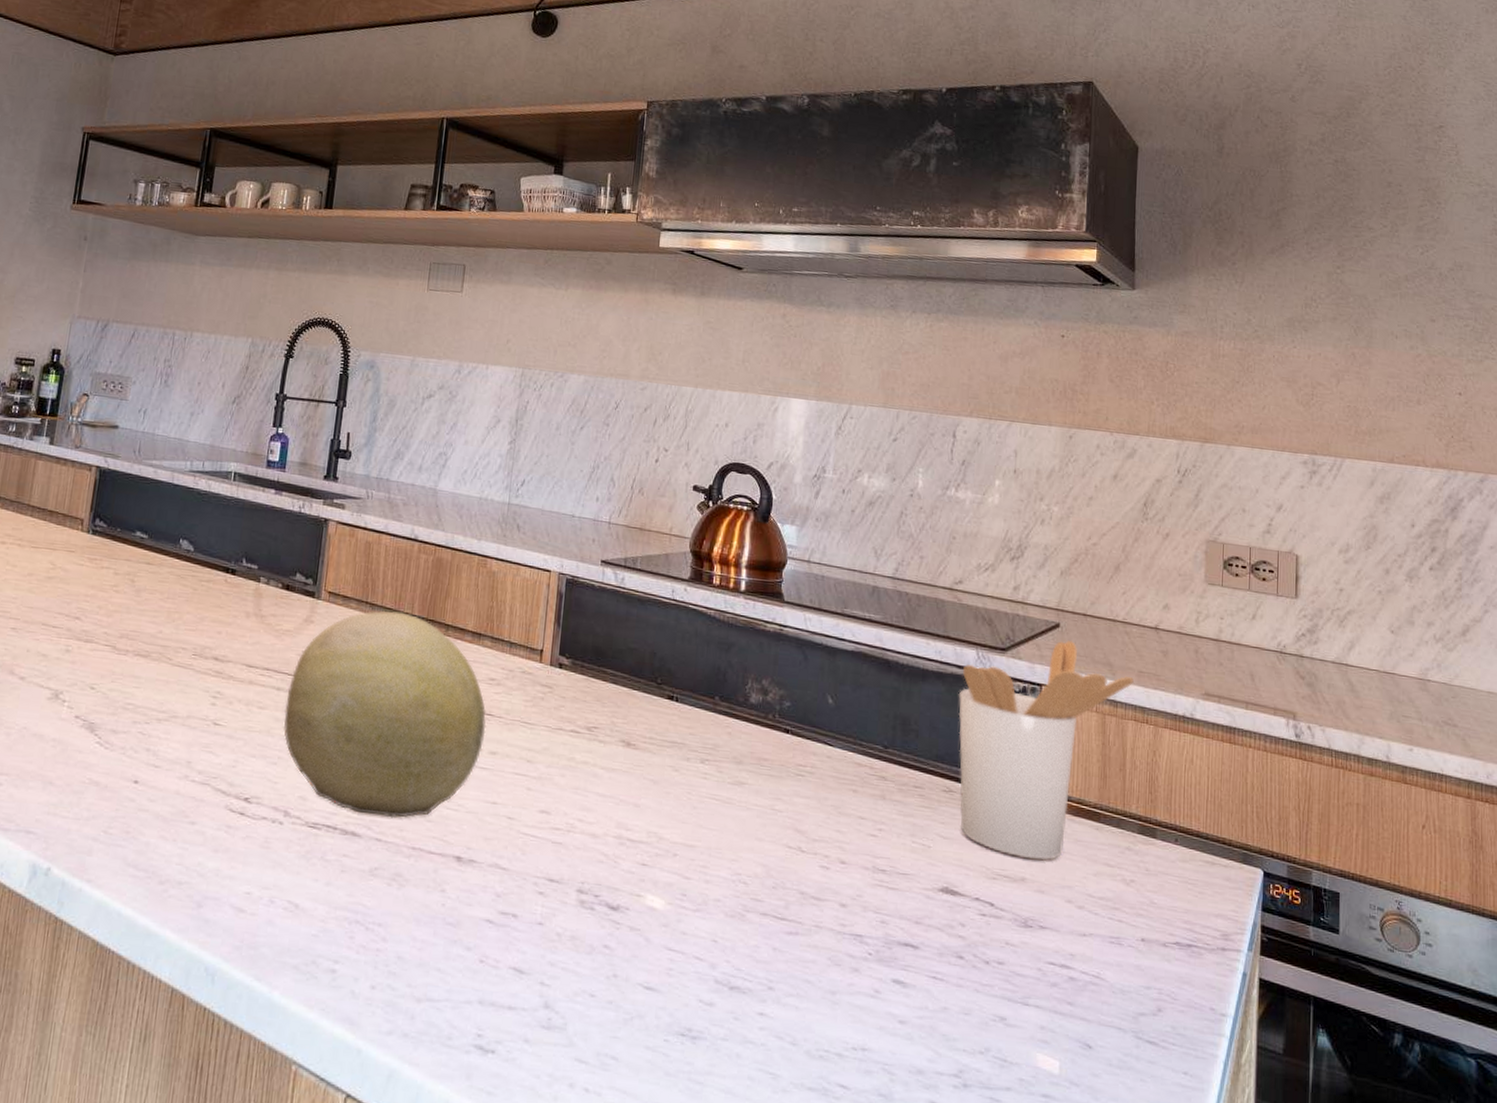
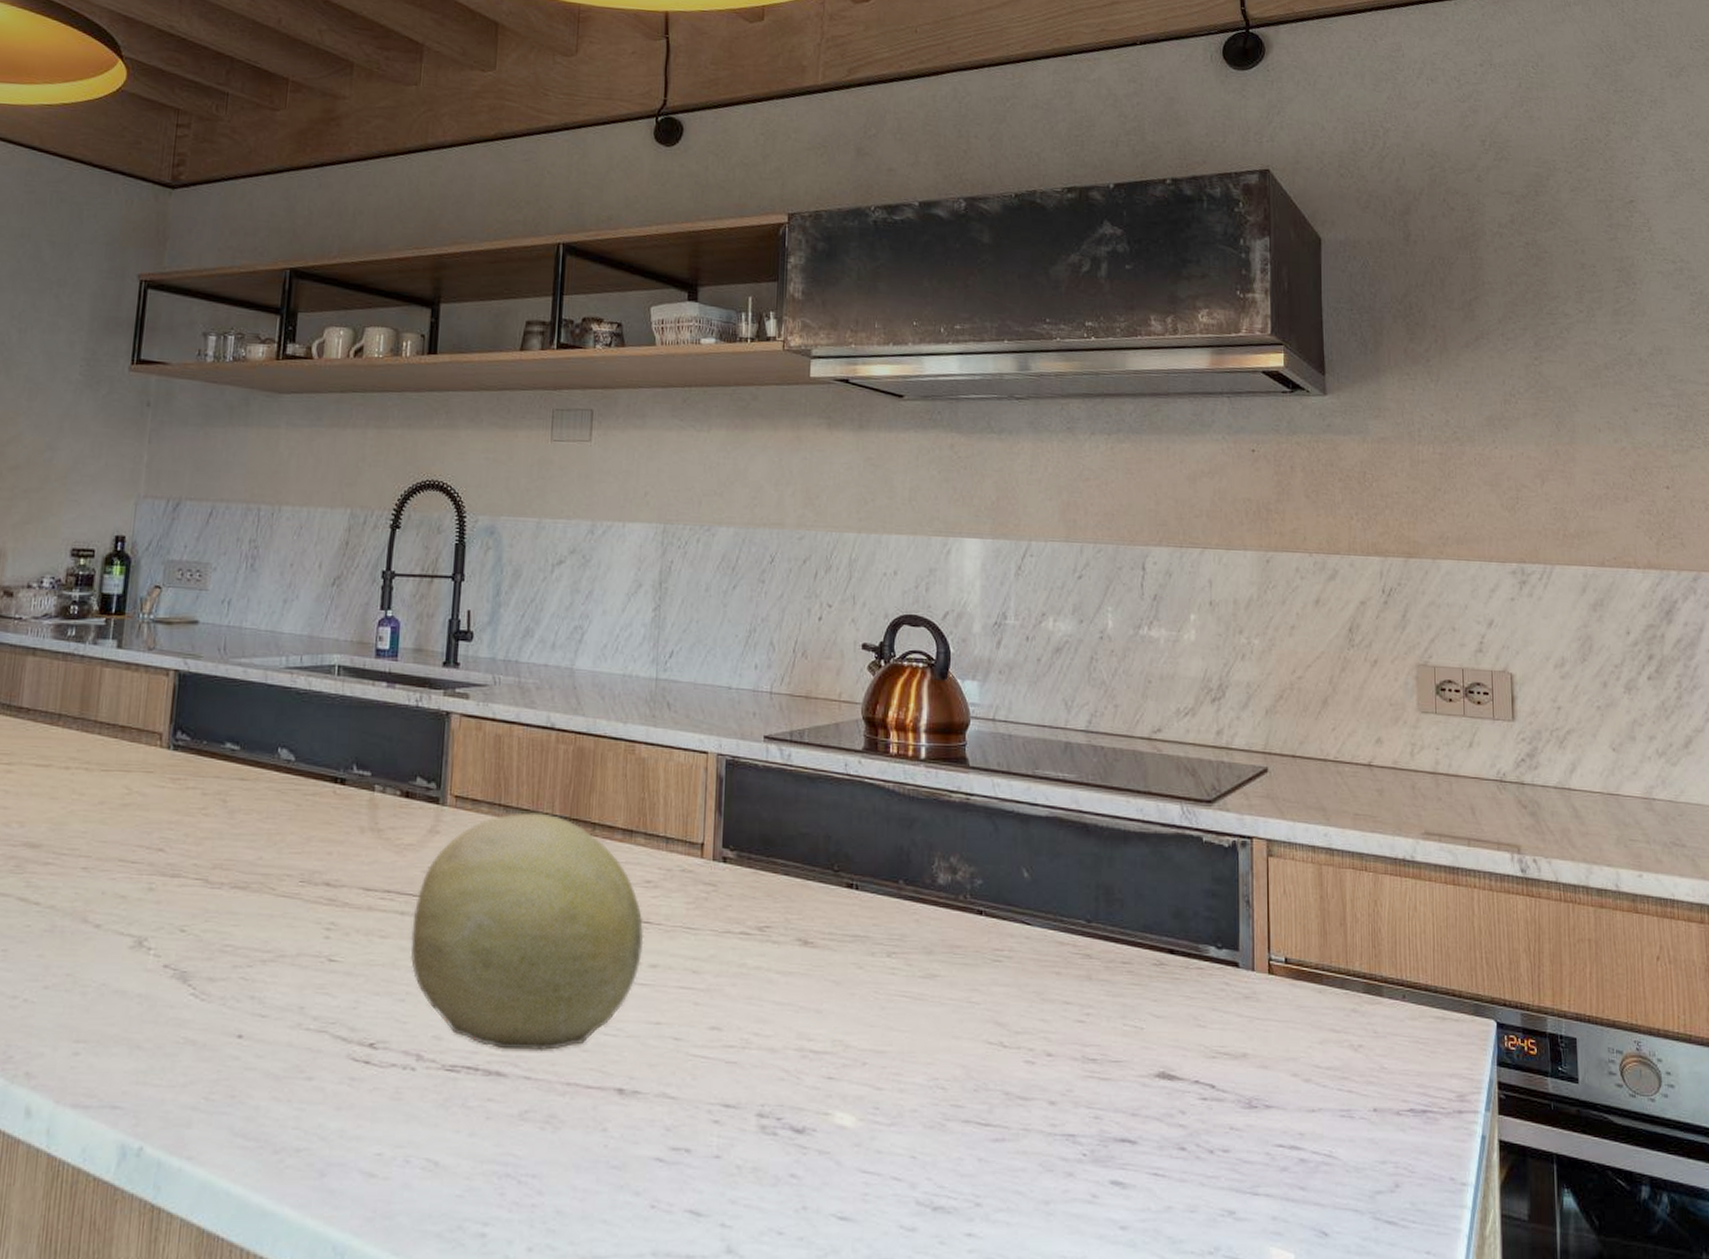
utensil holder: present [958,641,1134,860] -> none [1164,786,1349,1031]

